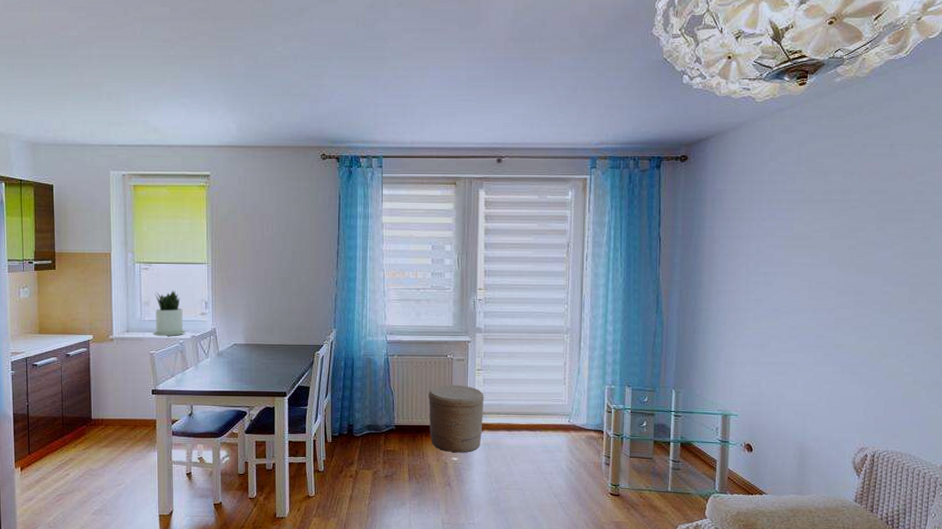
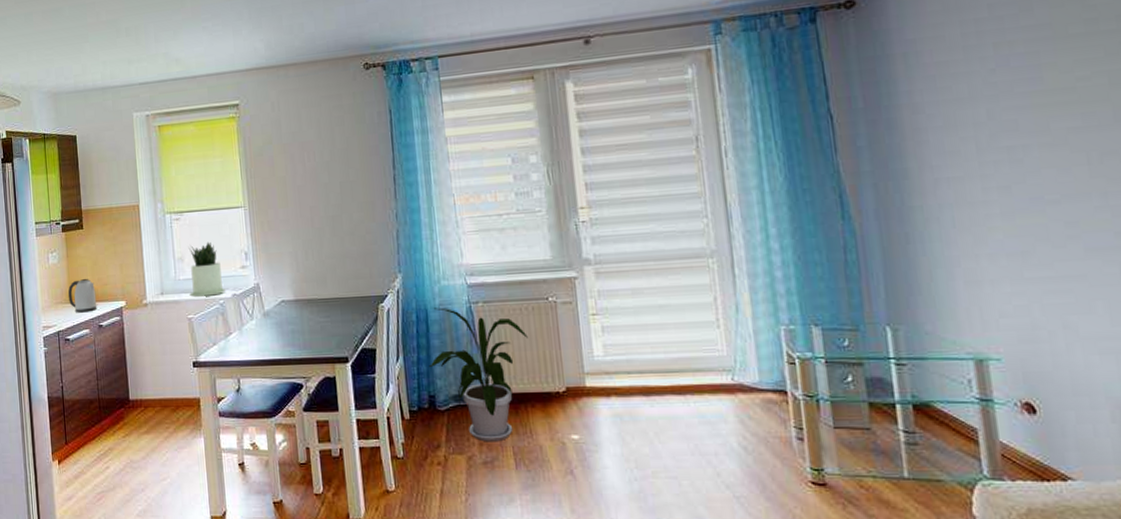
kettle: none [38,313,66,343] -> present [68,278,97,313]
house plant: none [350,357,429,461] -> present [428,307,528,442]
woven basket: present [428,385,485,453] -> none [529,336,610,429]

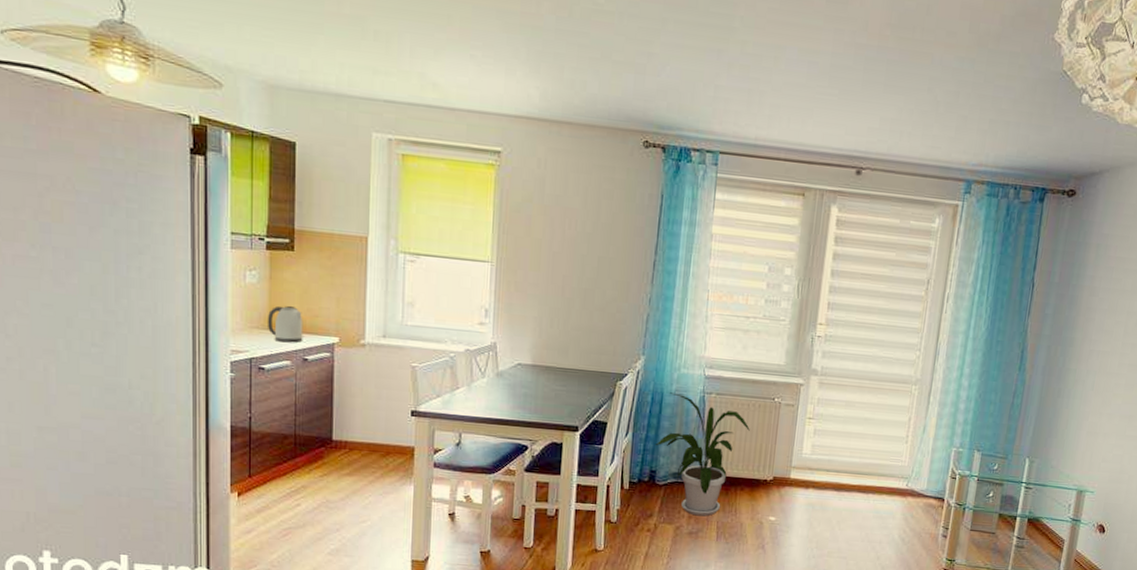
planter: present [188,241,226,298] -> none [416,291,459,348]

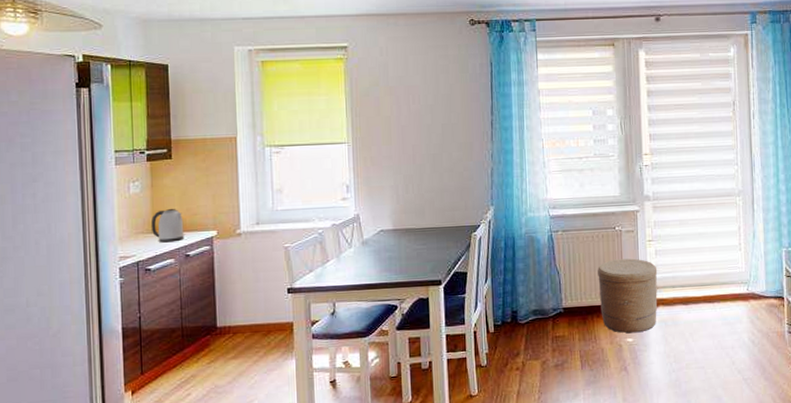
house plant: present [655,392,750,517] -> none [513,236,597,348]
woven basket: none [745,432,814,513] -> present [598,258,658,334]

